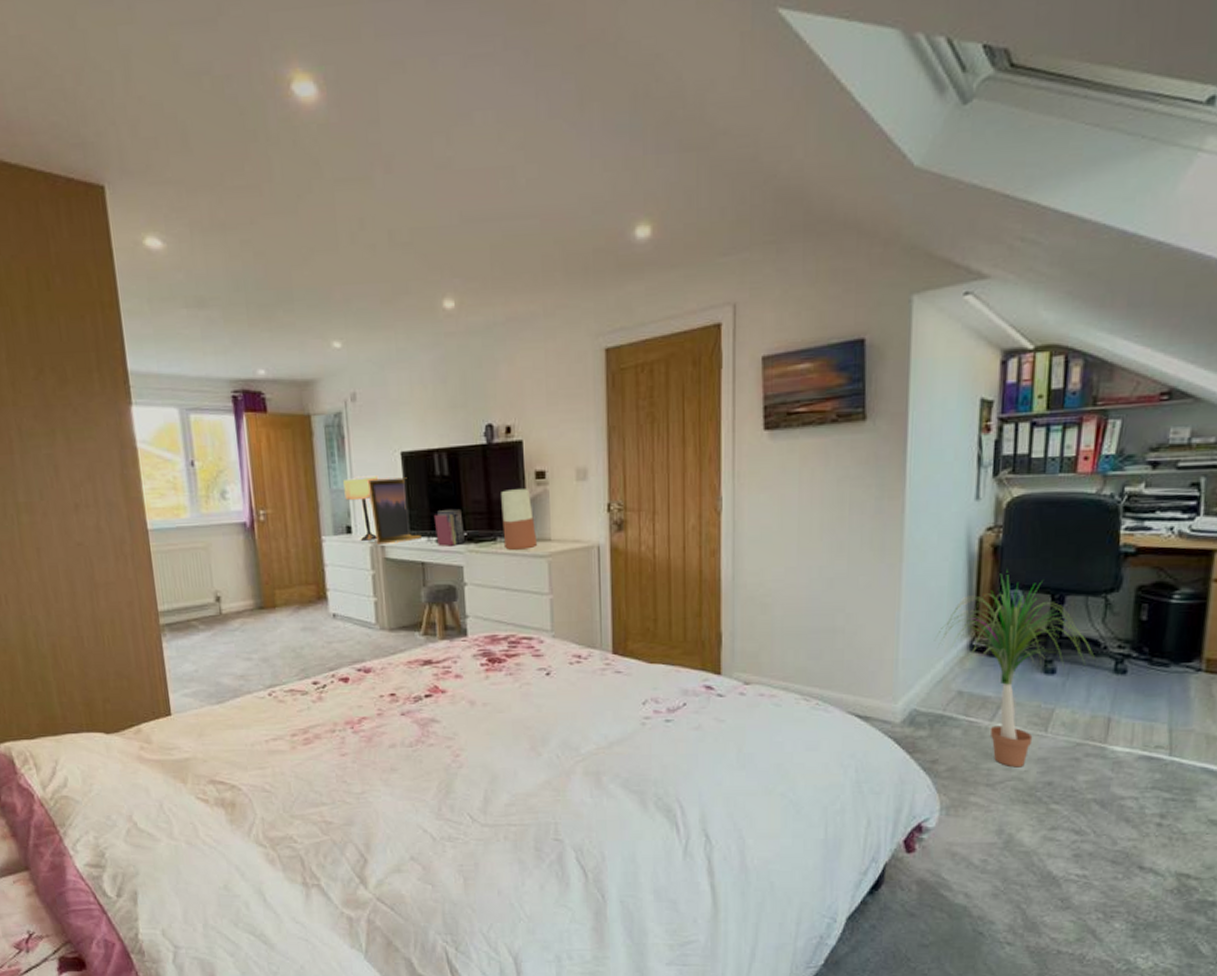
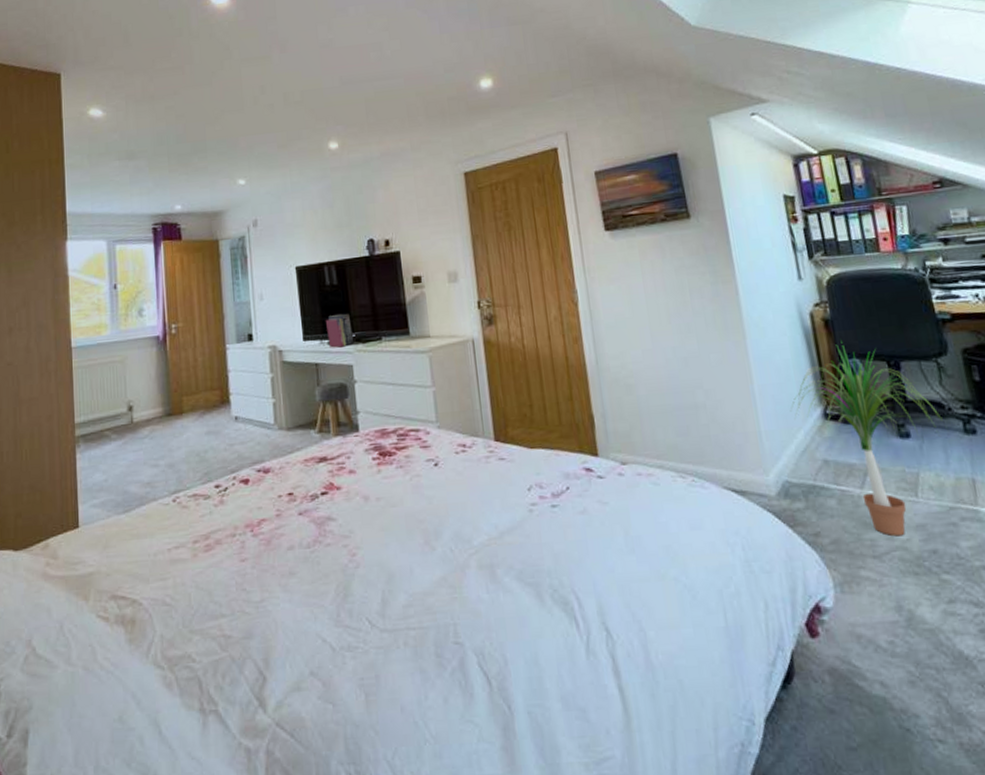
table lamp: present [343,476,377,542] -> none [246,288,276,348]
picture frame: present [367,477,421,544] -> none [266,288,315,349]
vase: present [501,489,538,551] -> none [383,292,419,349]

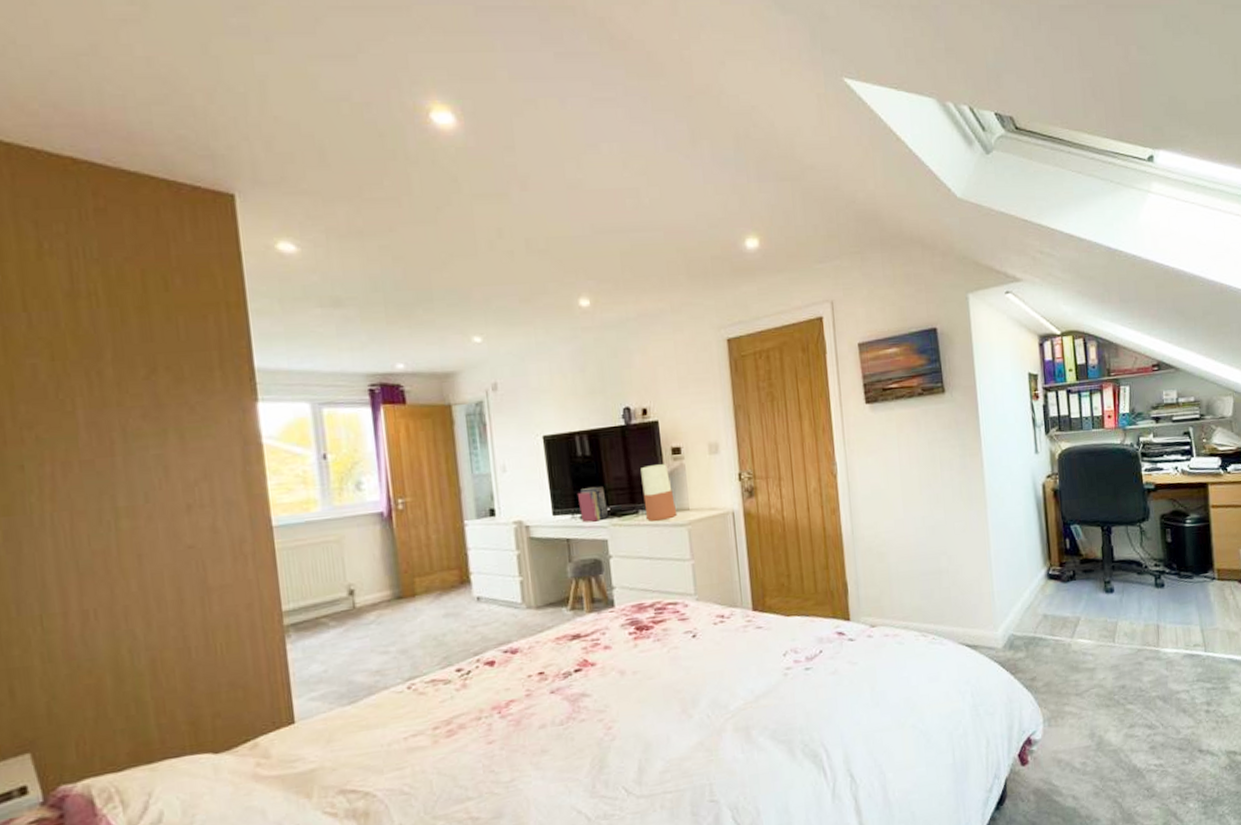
vase: none [383,292,419,349] -> present [640,464,677,522]
potted plant: present [790,341,943,537] -> none [1019,509,1140,677]

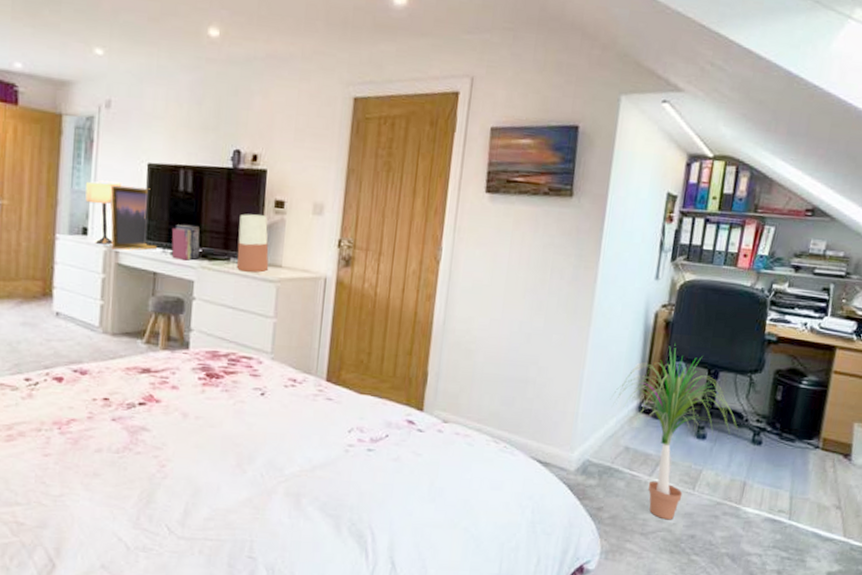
table lamp: none [486,459,522,524] -> present [85,181,121,246]
picture frame: none [510,459,566,525] -> present [110,184,157,251]
potted plant: none [1019,509,1140,677] -> present [609,344,738,520]

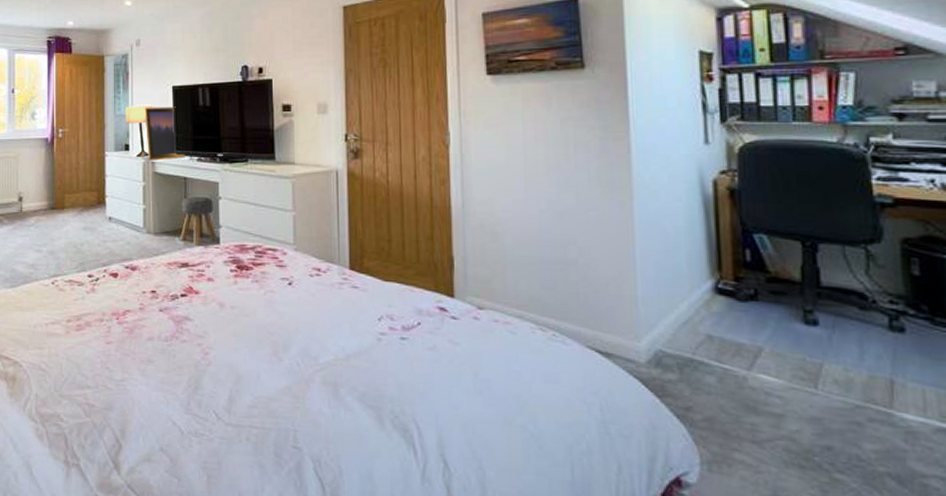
books: present [171,224,200,261] -> none [196,133,222,165]
vase: present [237,214,269,273] -> none [253,119,283,172]
potted plant: present [609,344,738,520] -> none [674,214,863,426]

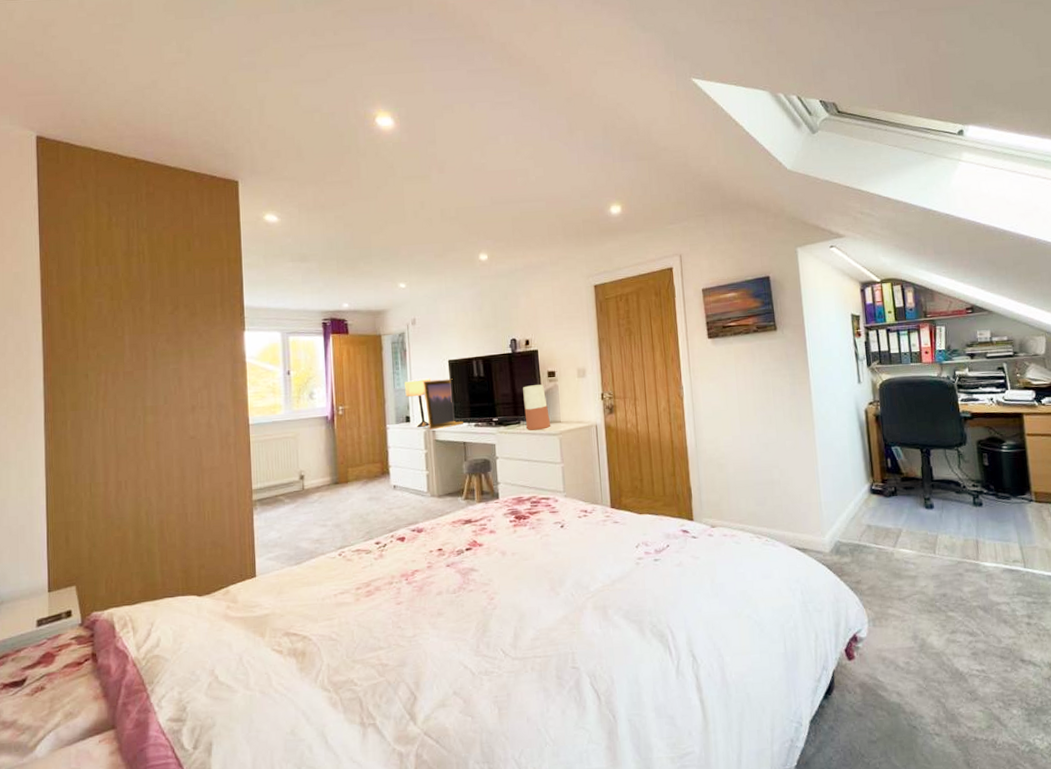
vase: none [253,119,283,172] -> present [523,384,551,431]

